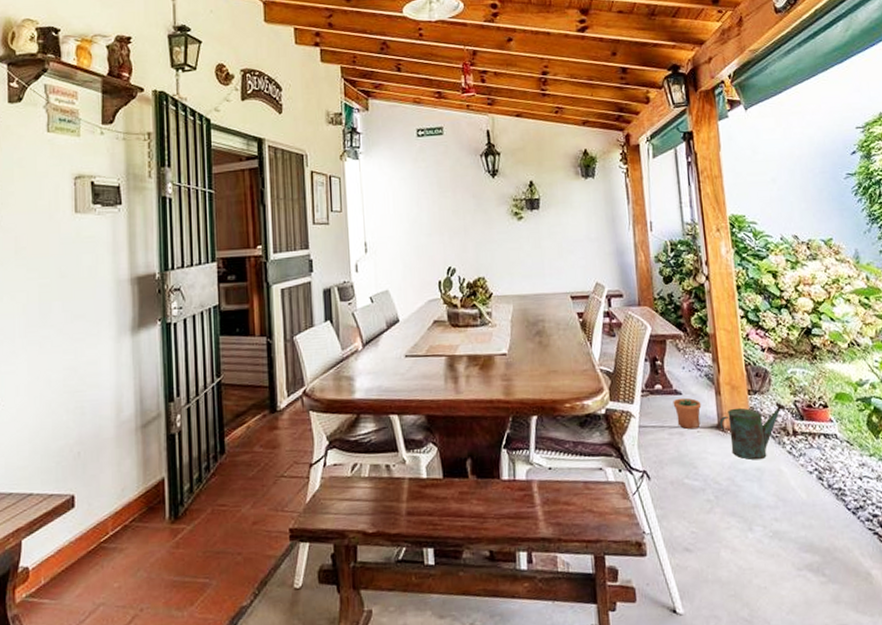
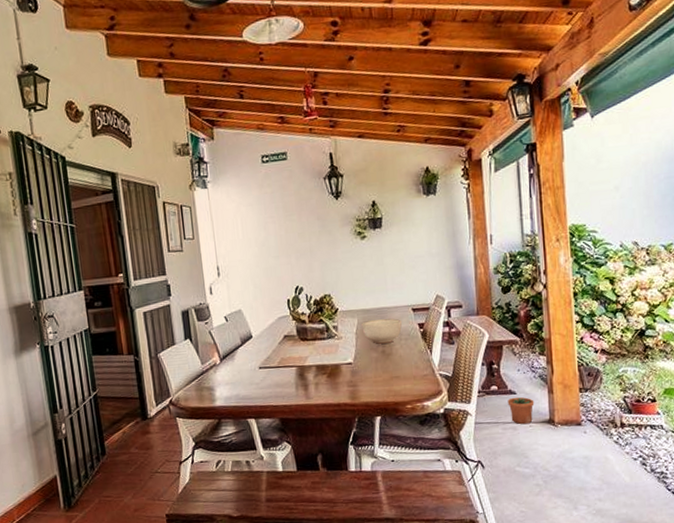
bowl: none [517,306,560,334] -> present [361,318,402,344]
watering can: present [719,402,786,460] -> none [551,398,616,450]

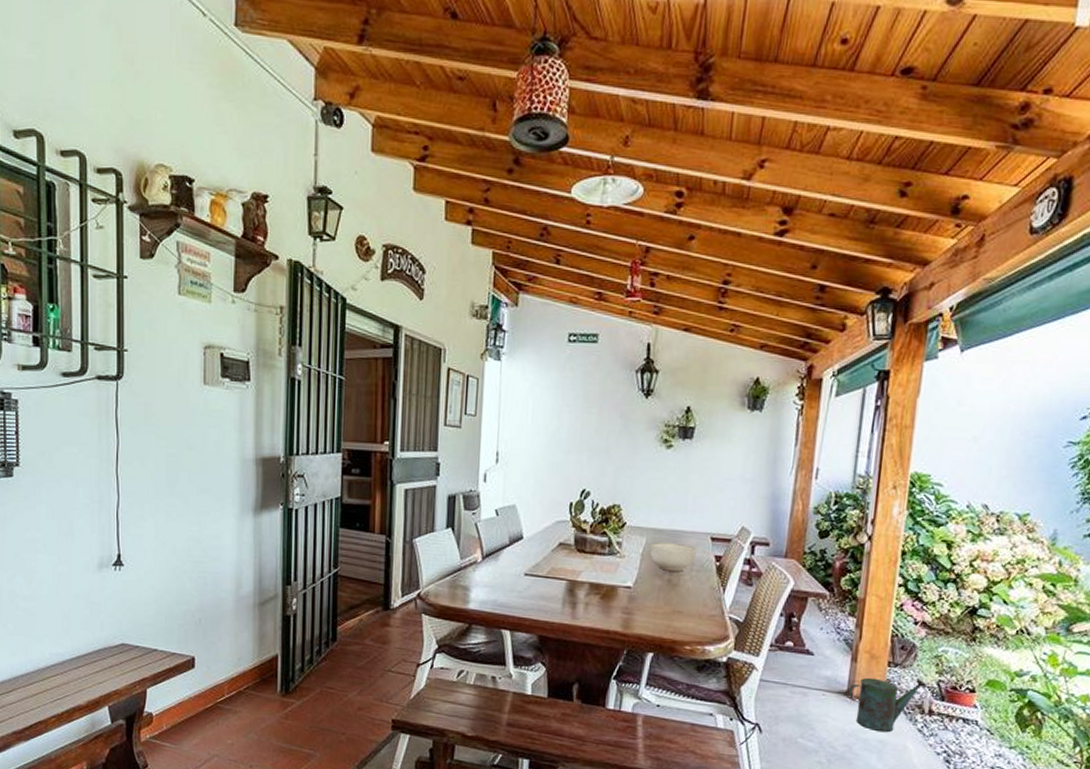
planter: present [507,397,535,425] -> none [802,658,833,692]
watering can: none [551,398,616,450] -> present [848,677,928,733]

